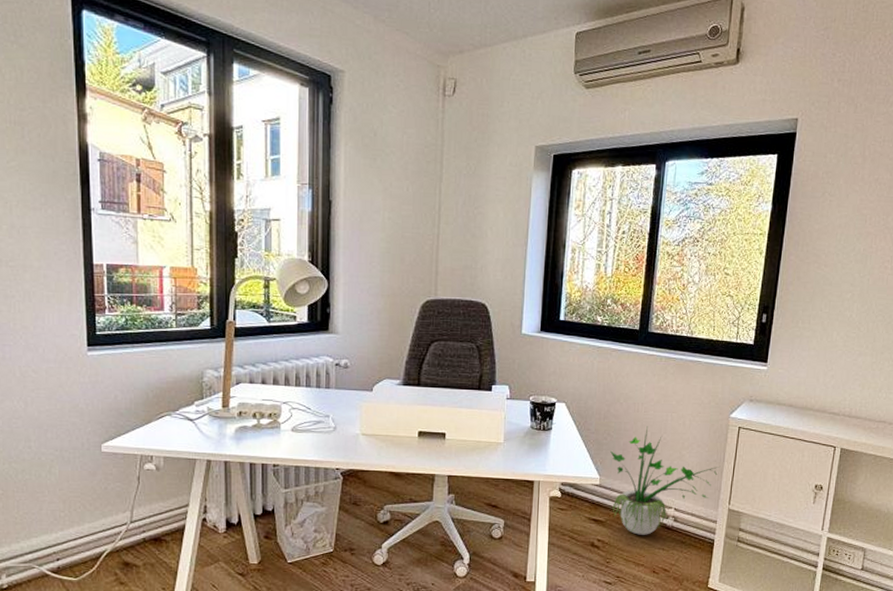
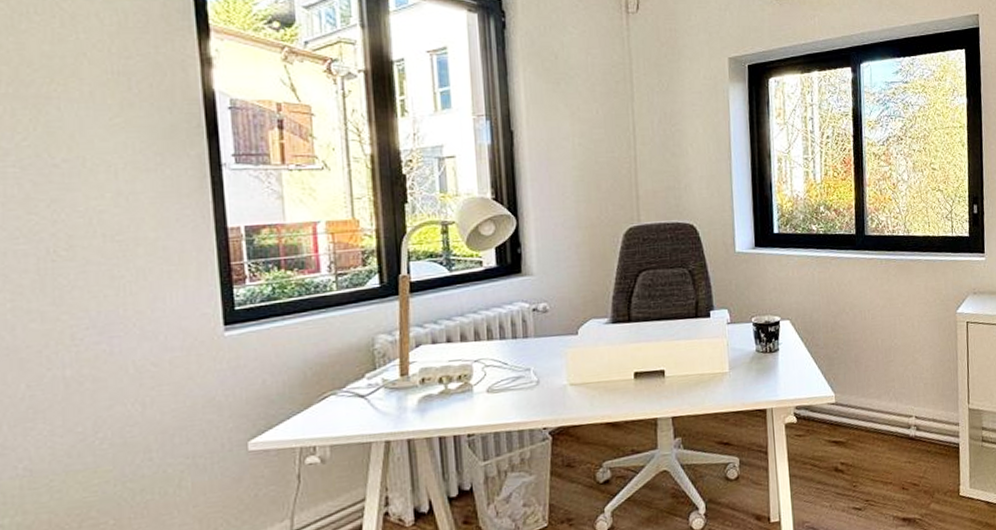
potted plant: present [610,426,719,535] -> none [842,333,954,451]

